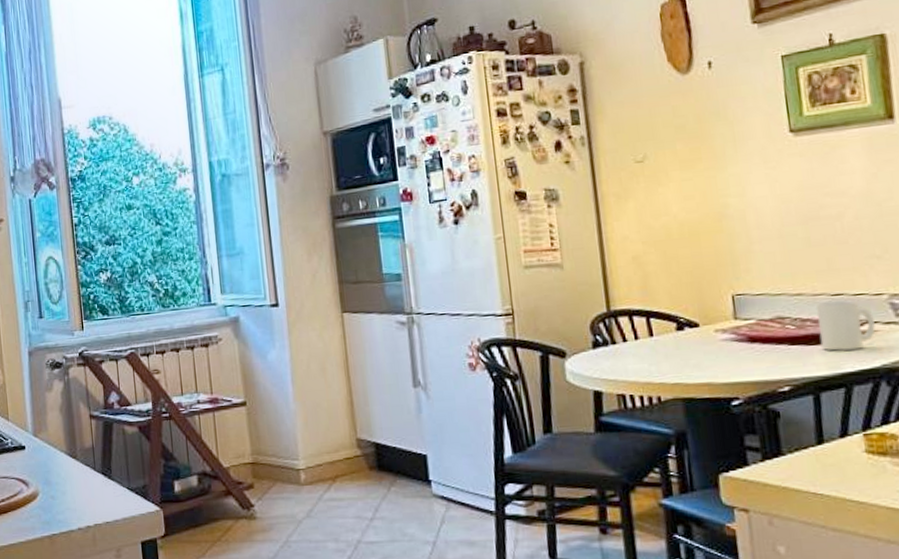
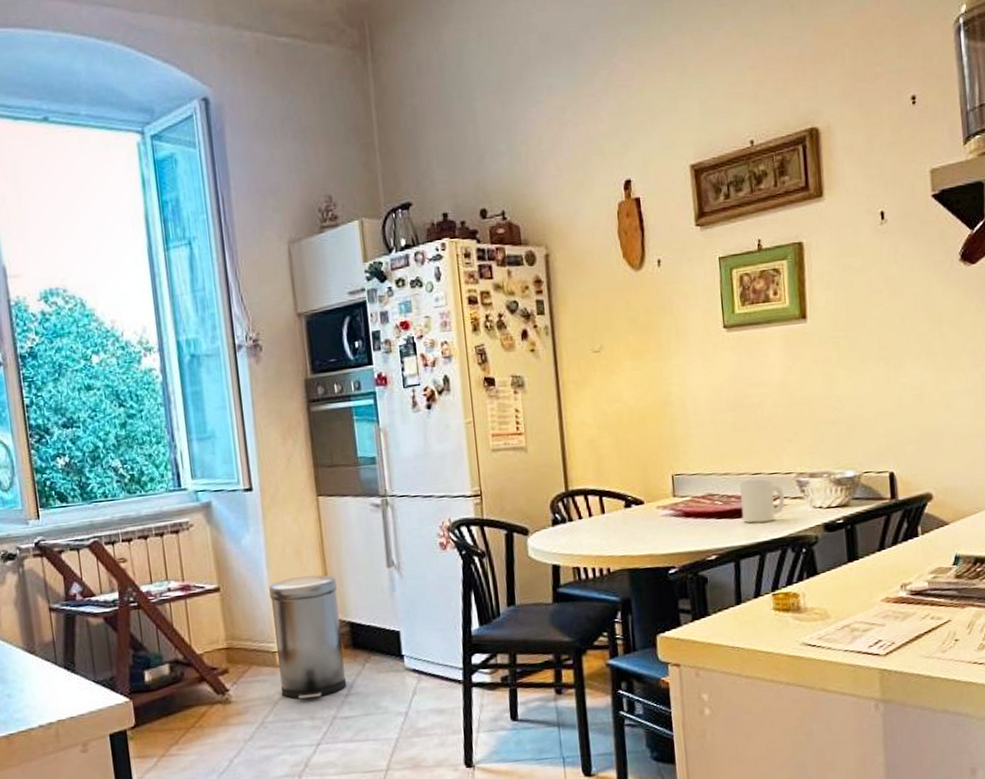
pedal bin: none [294,392,371,520] -> present [269,575,346,699]

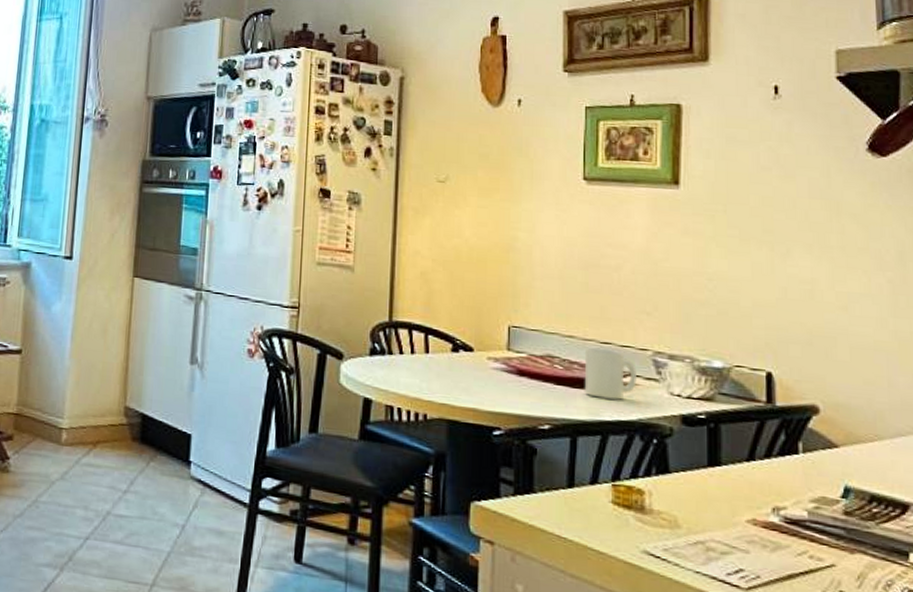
pedal bin: present [269,575,346,699] -> none [60,354,136,487]

